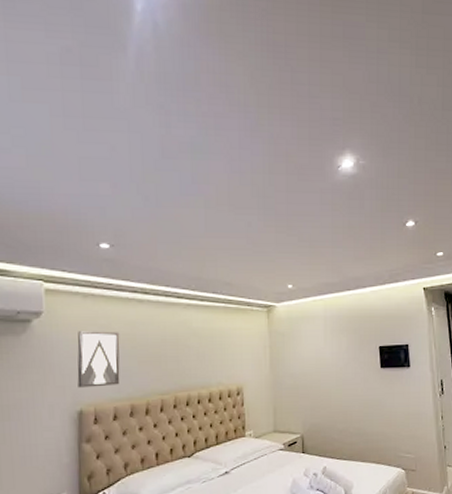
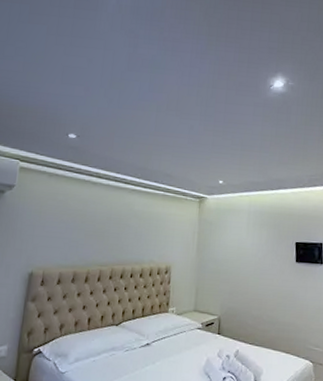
wall art: present [77,331,120,388] -> none [32,204,74,254]

